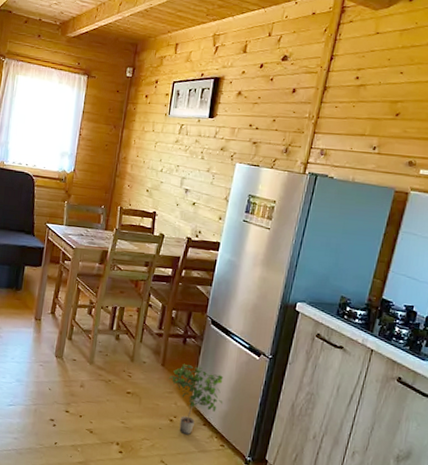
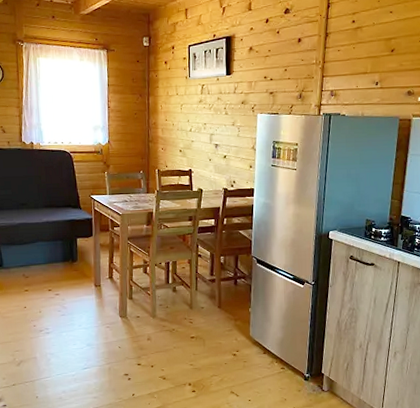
potted plant: present [168,363,224,435] -> none [226,302,278,365]

